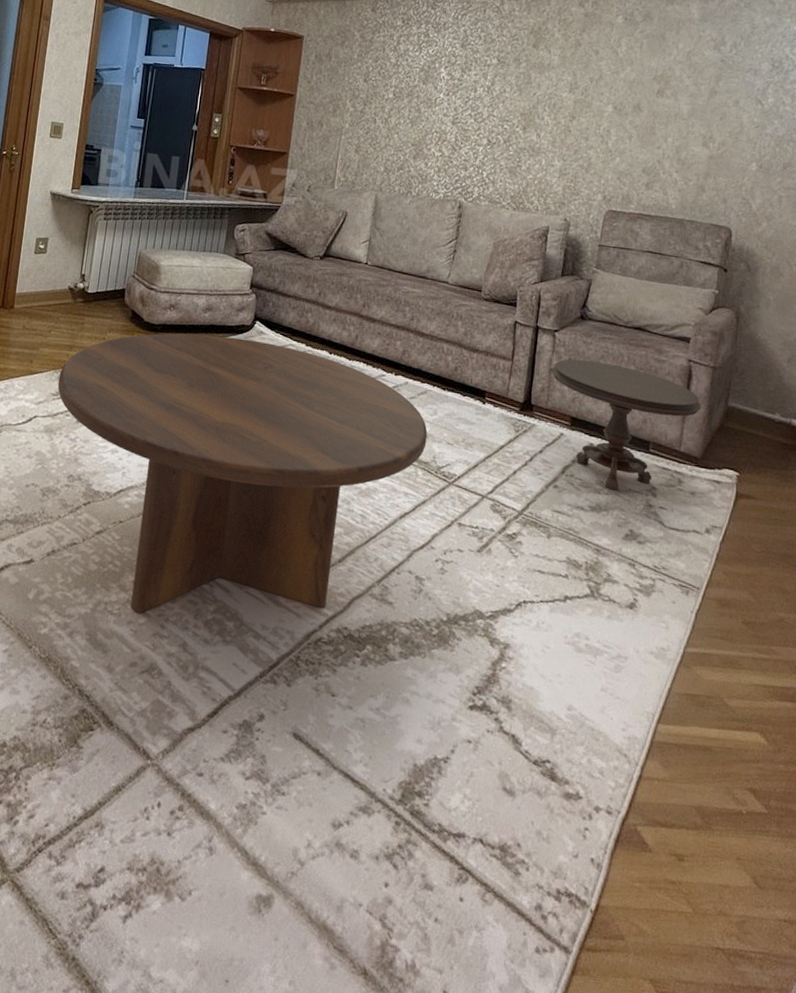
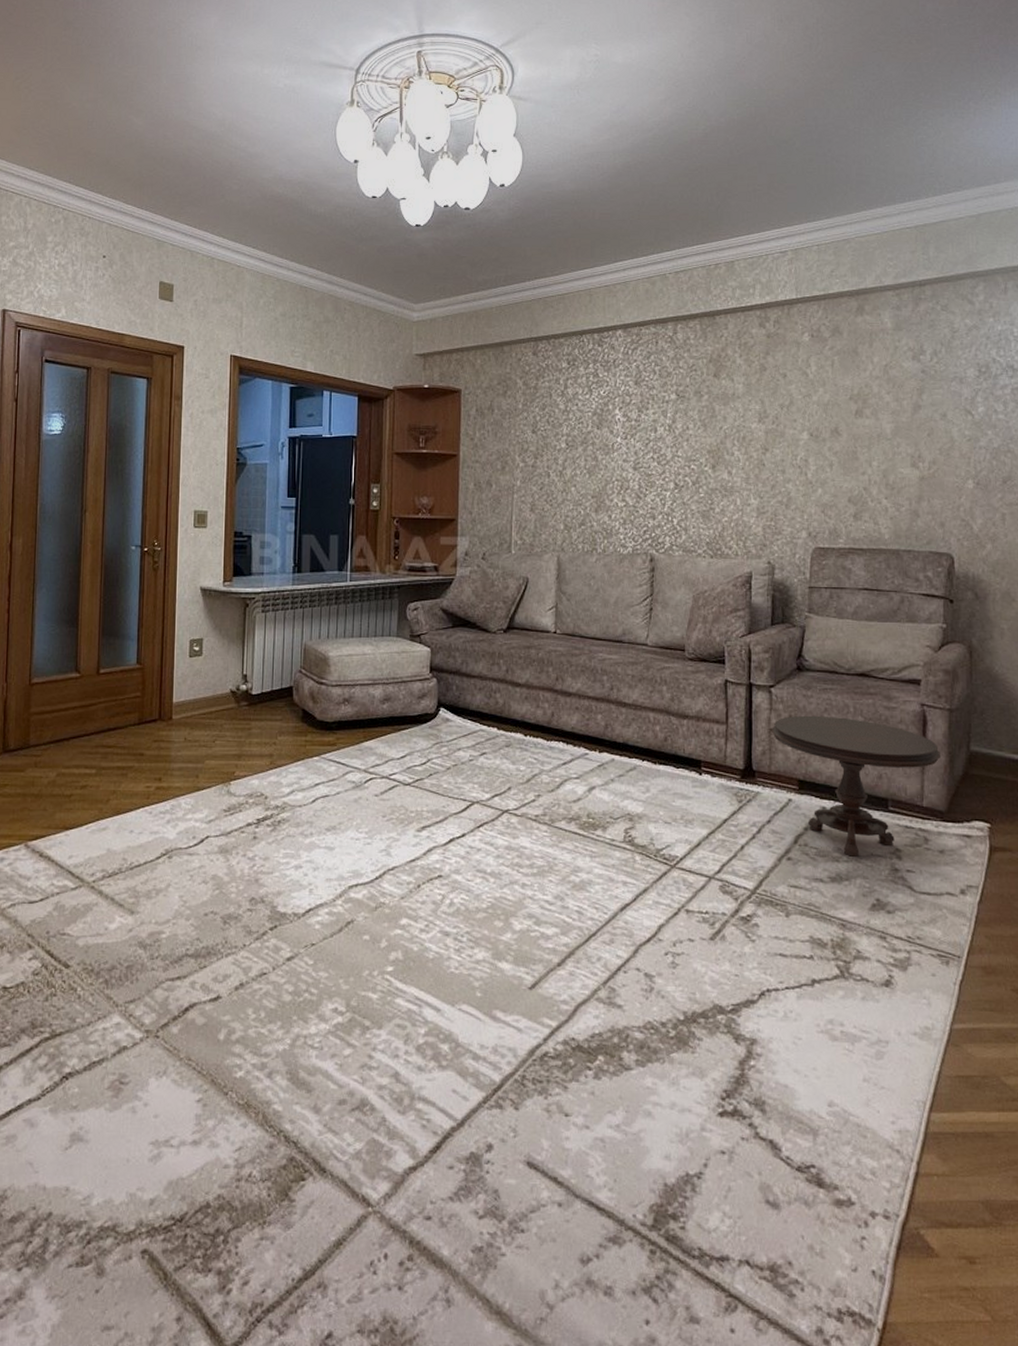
coffee table: present [57,333,428,614] -> none [229,728,642,1045]

